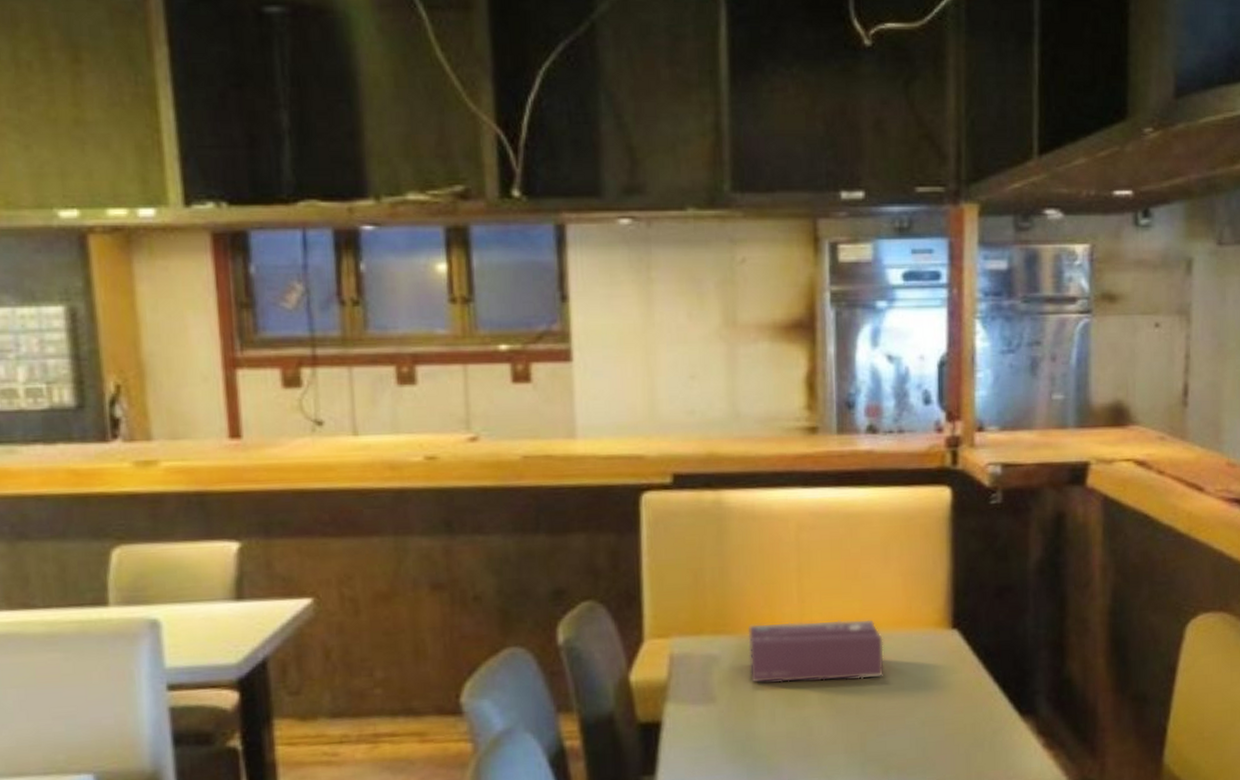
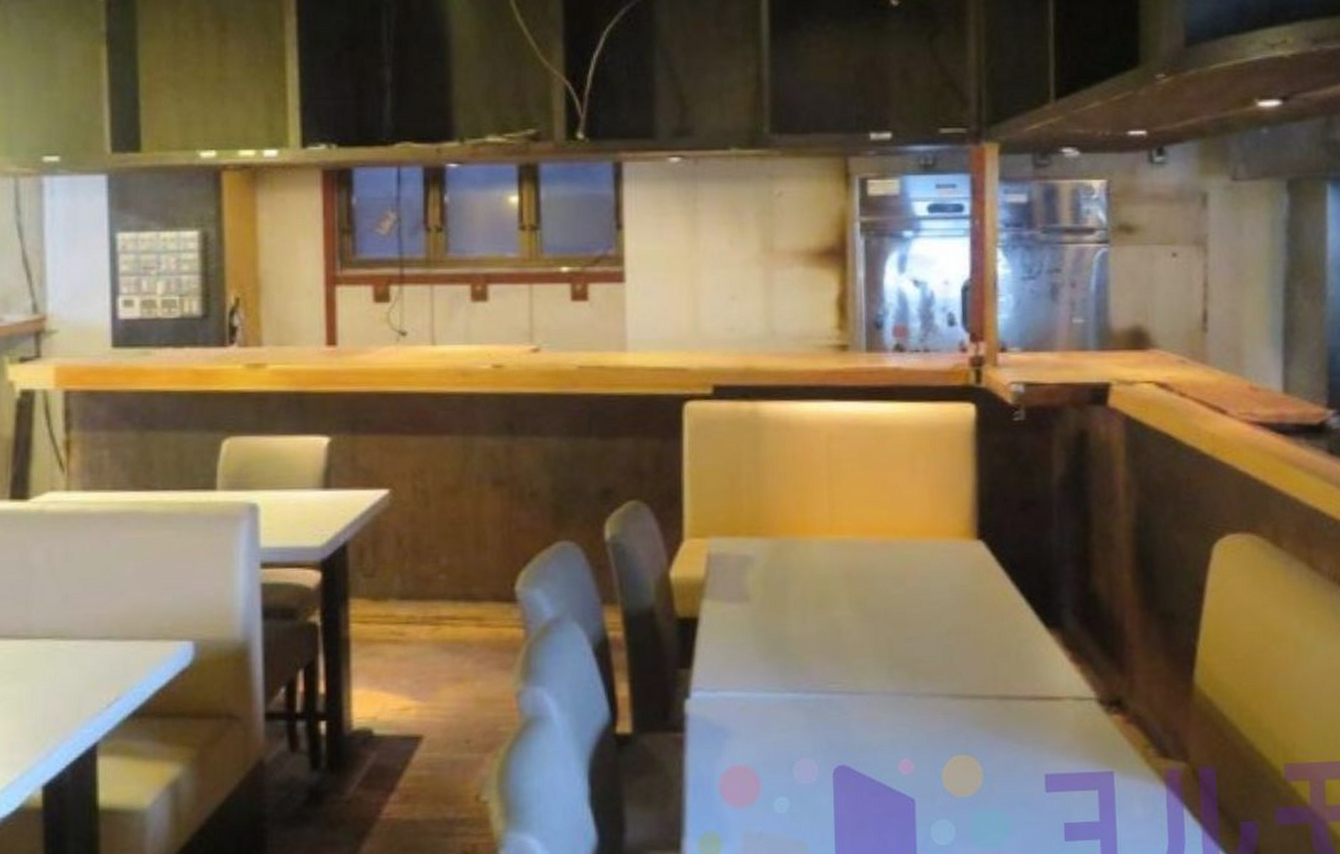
tissue box: present [748,619,884,683] -> none [781,527,911,585]

